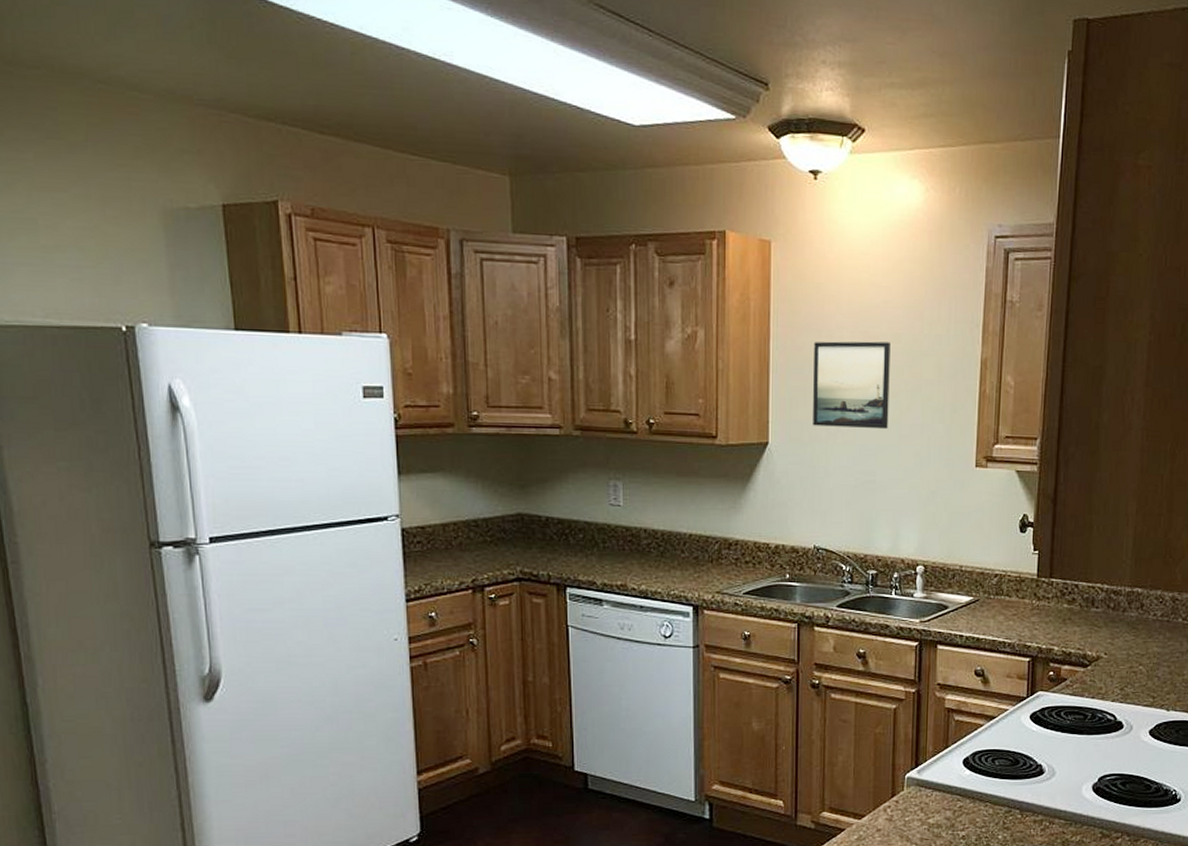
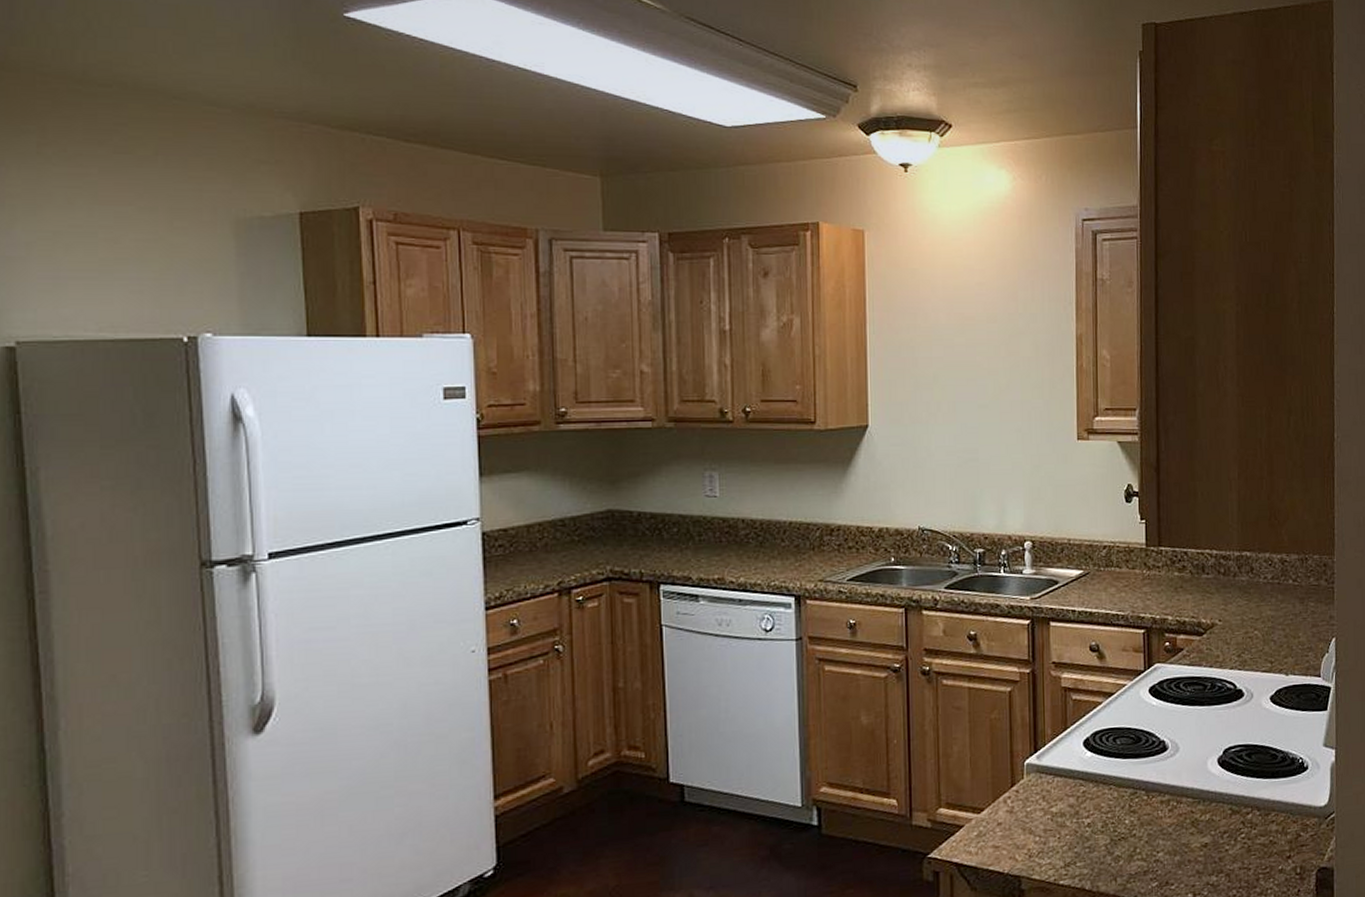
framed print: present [813,341,891,430] -> none [911,322,989,407]

